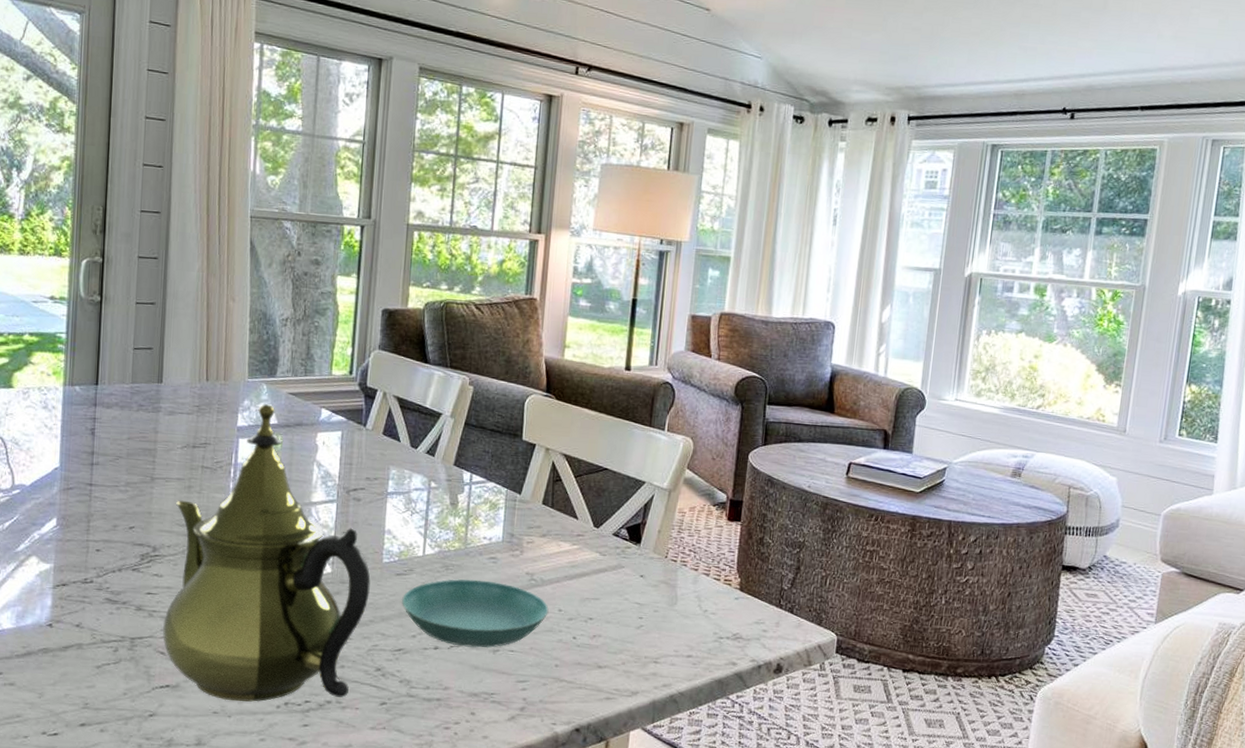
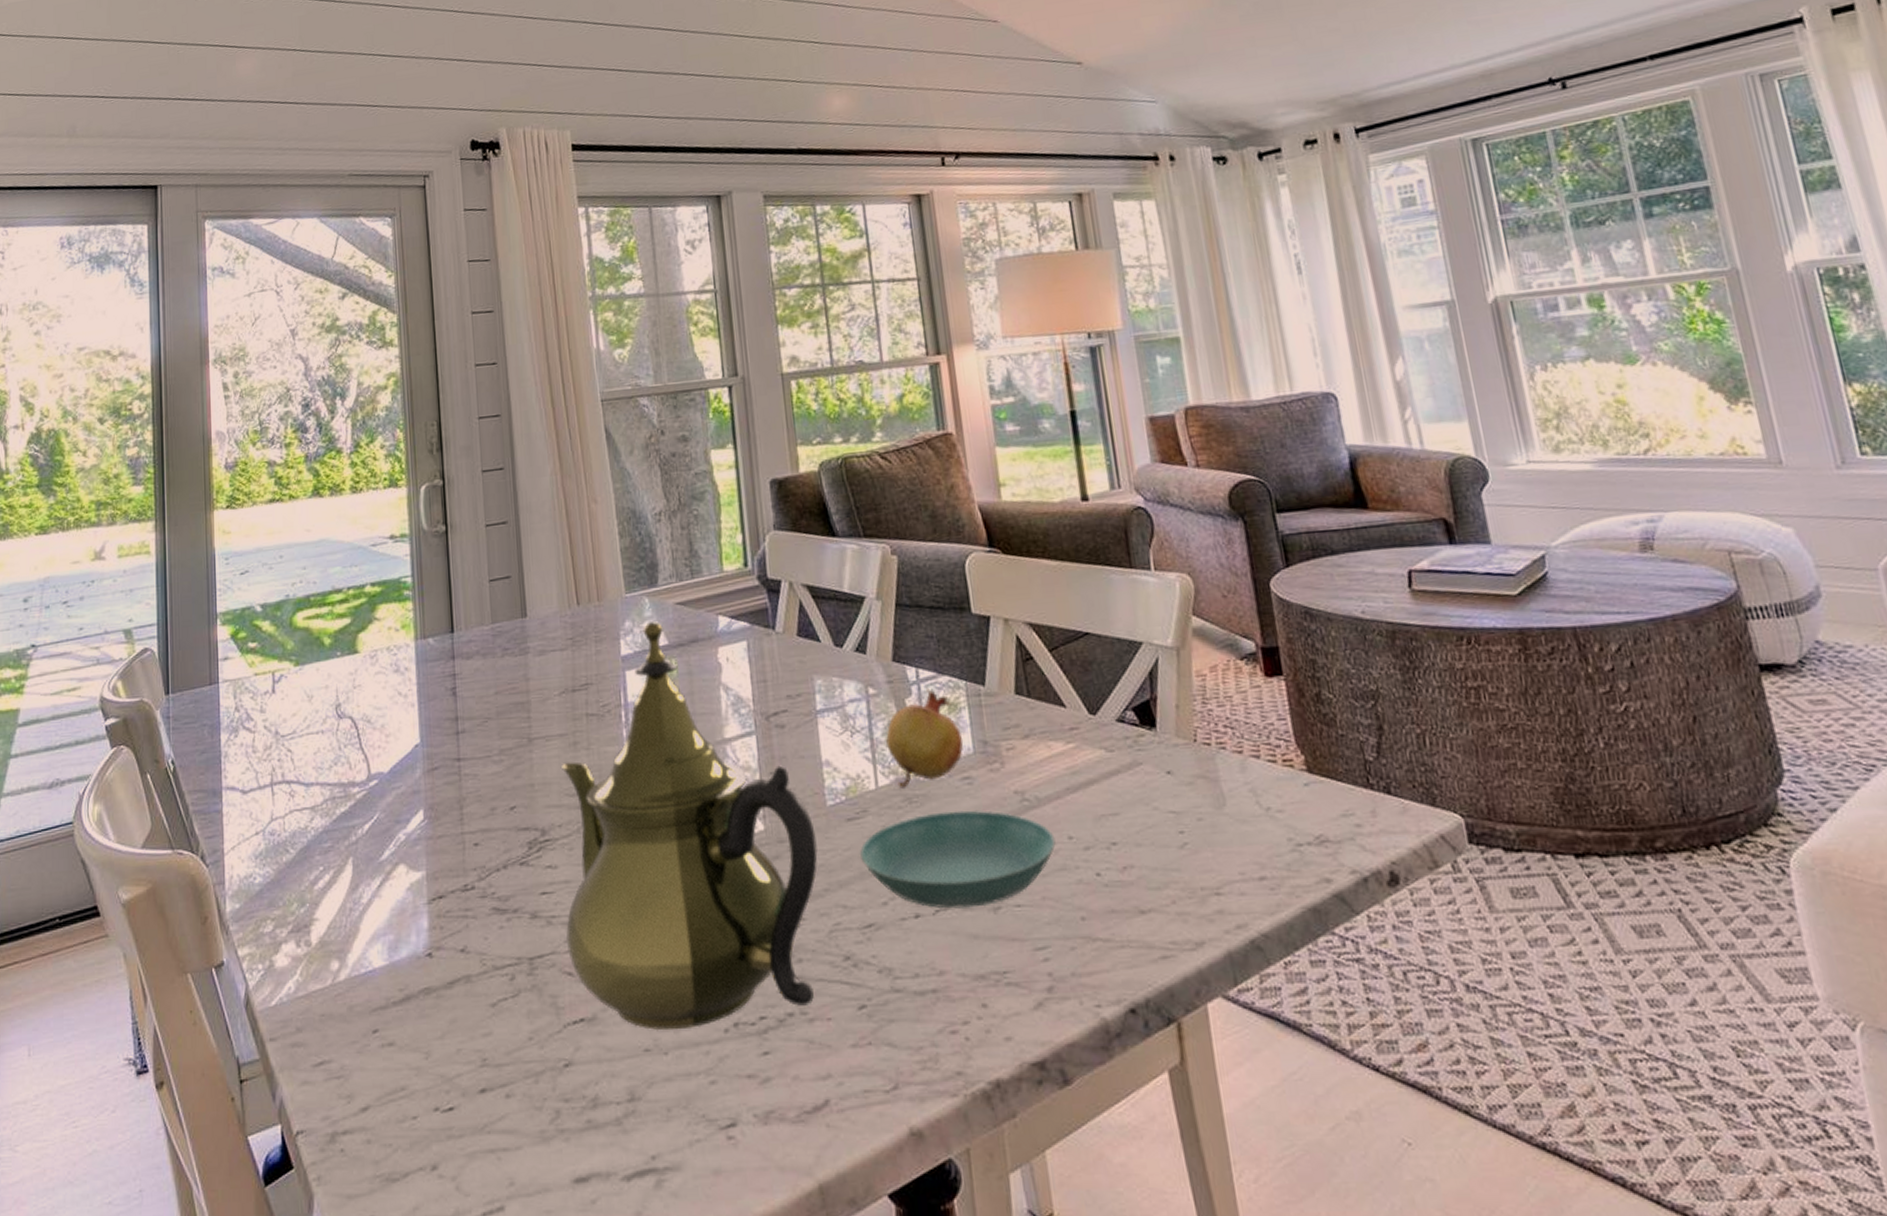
fruit: none [437,489,497,559] -> present [886,687,964,789]

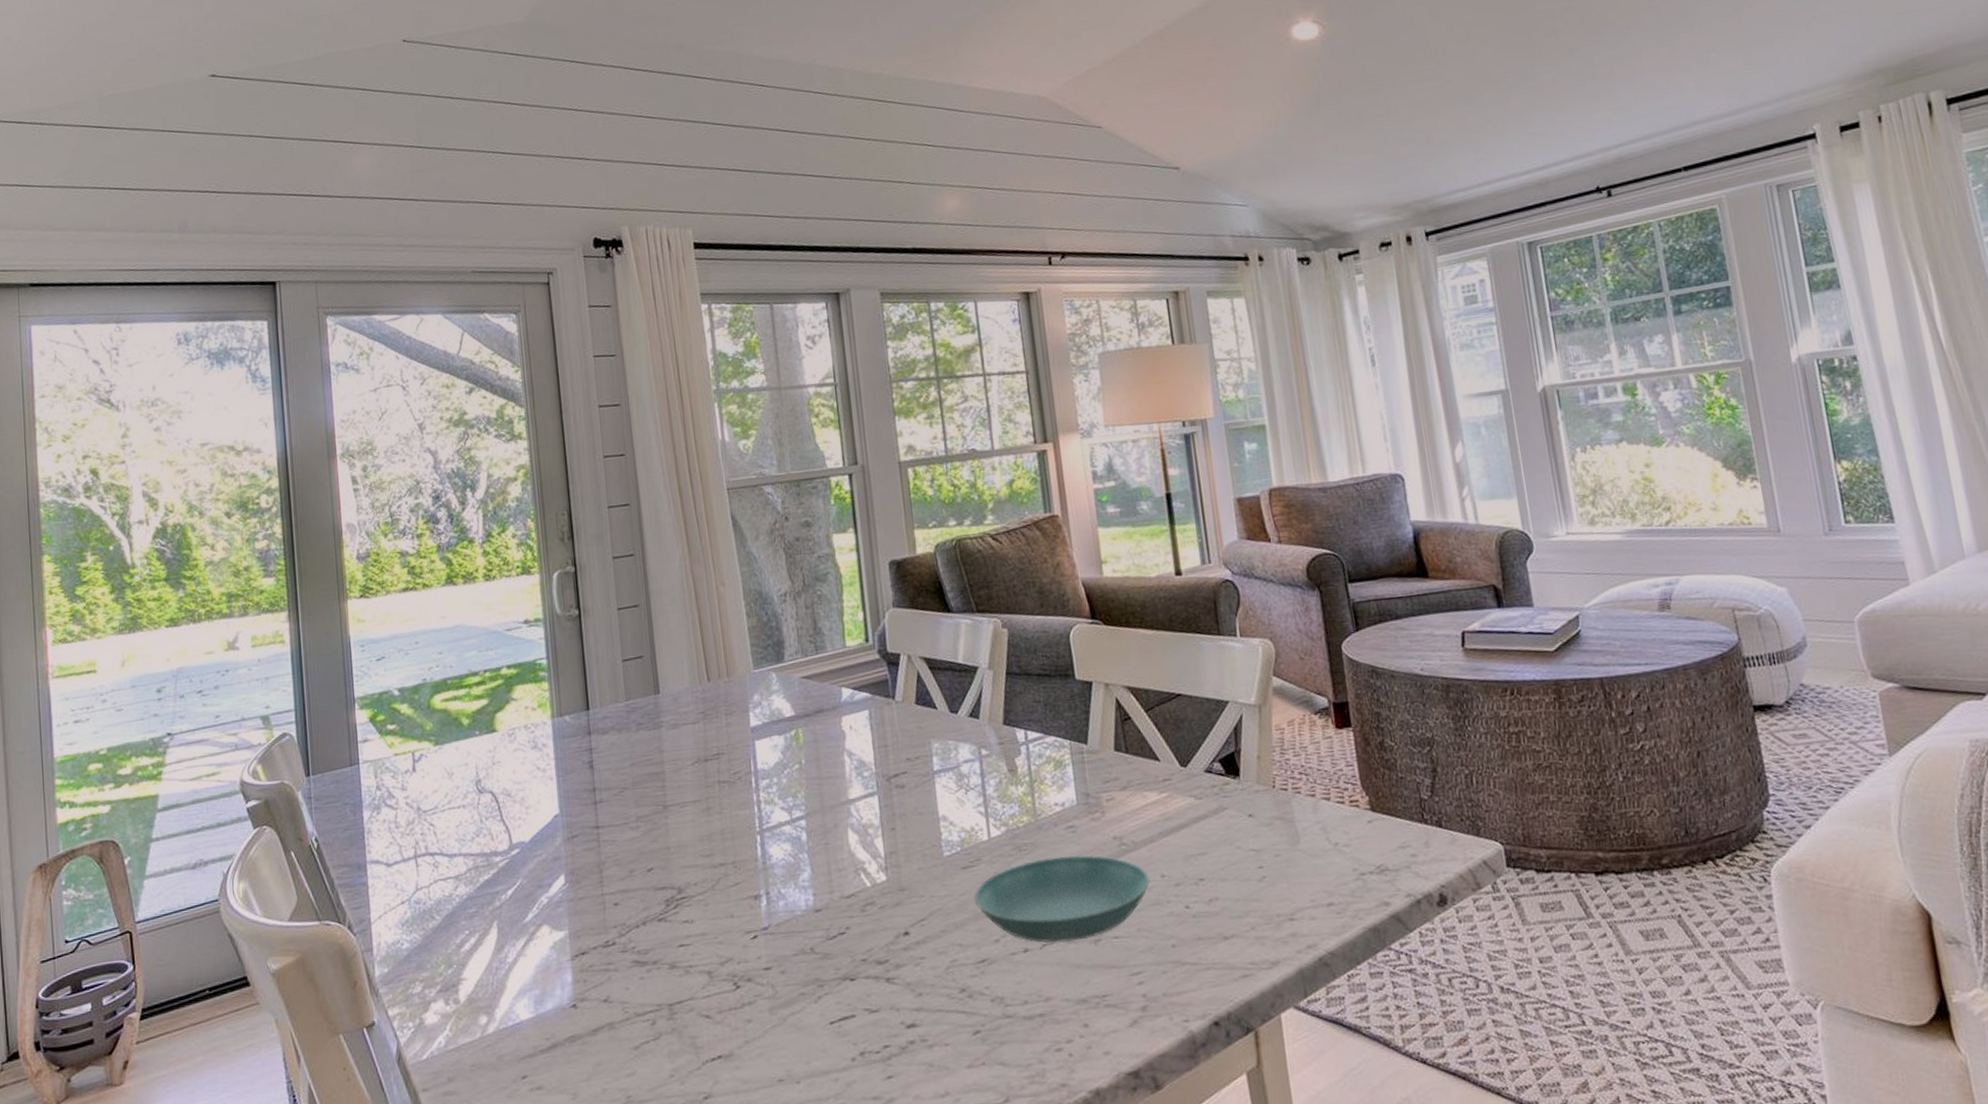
teapot: present [562,621,818,1031] -> none [696,694,936,1062]
fruit: present [886,687,964,789] -> none [997,747,1068,839]

